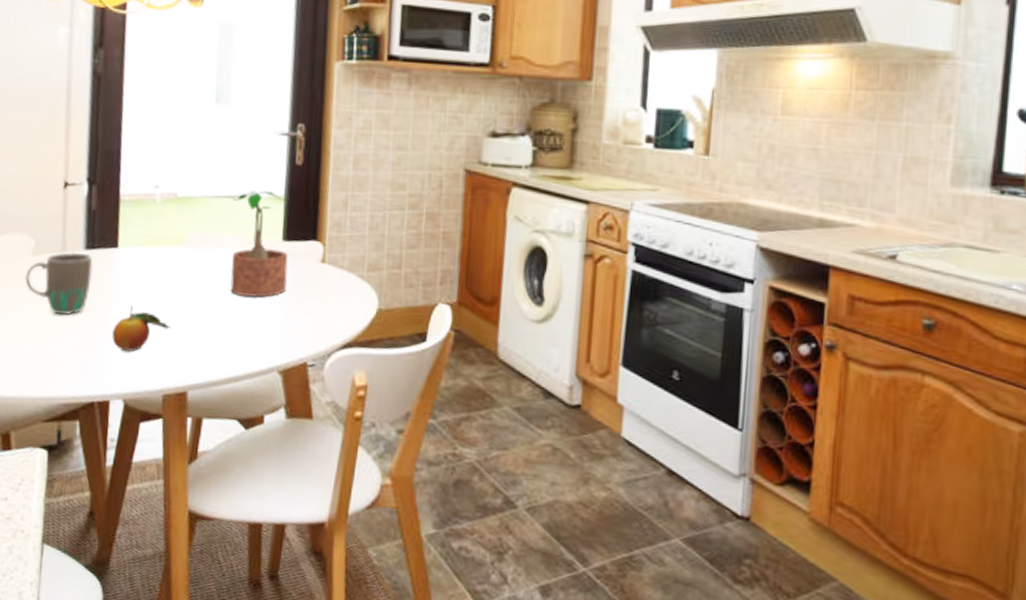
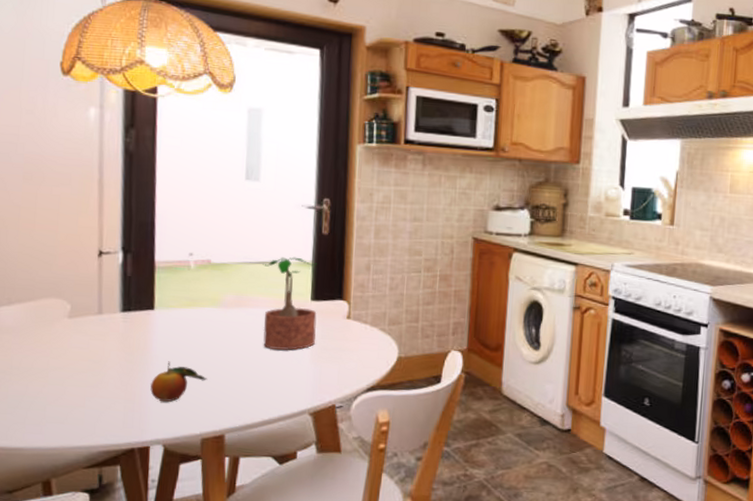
mug: present [25,251,93,316] -> none [61,314,130,372]

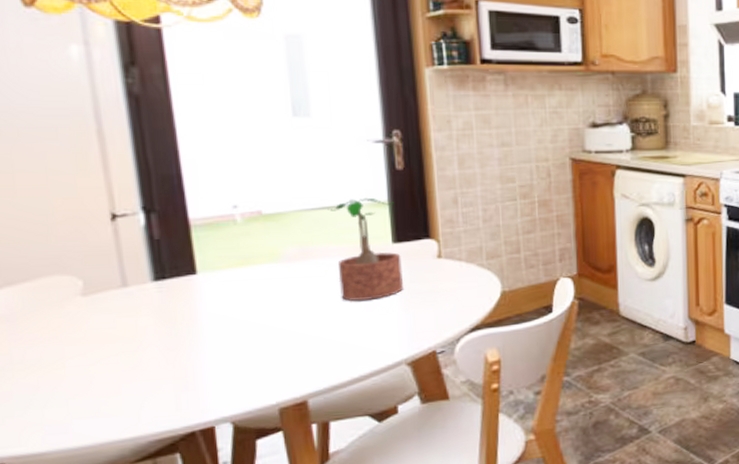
fruit: present [150,361,208,402] -> none [205,329,278,375]

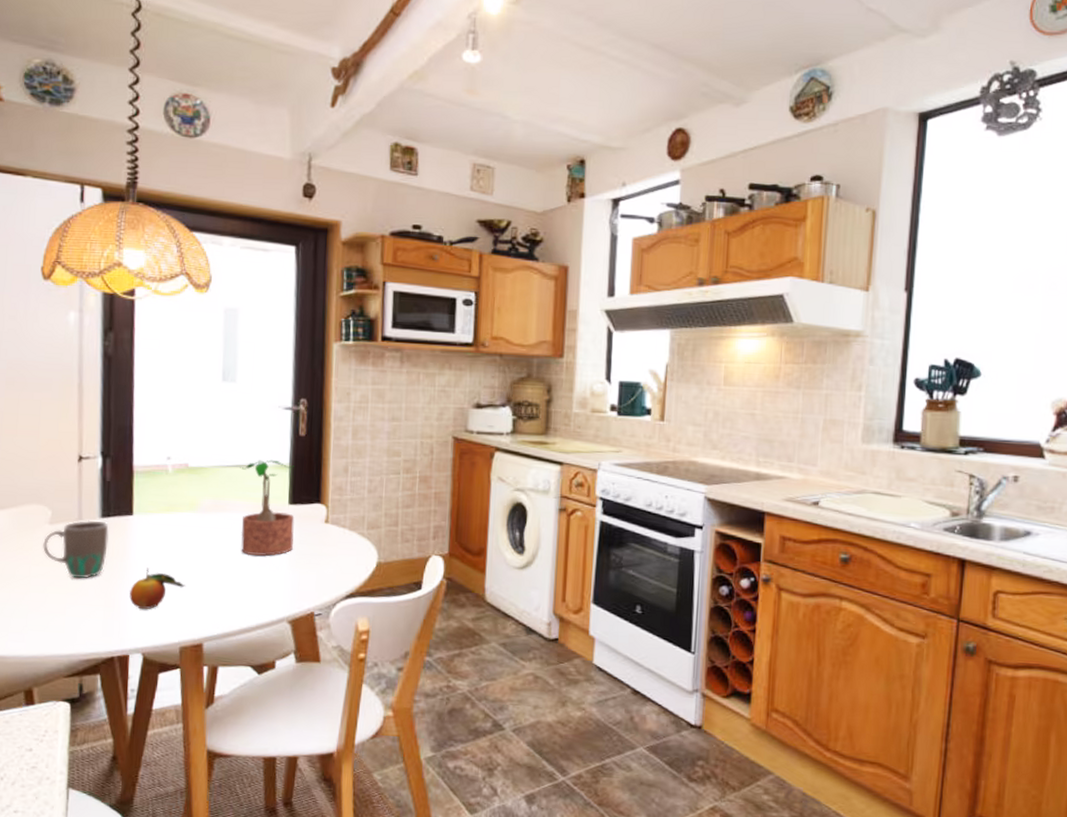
mug: none [77,284,169,353] -> present [43,520,109,579]
fruit: none [205,329,278,375] -> present [129,567,186,609]

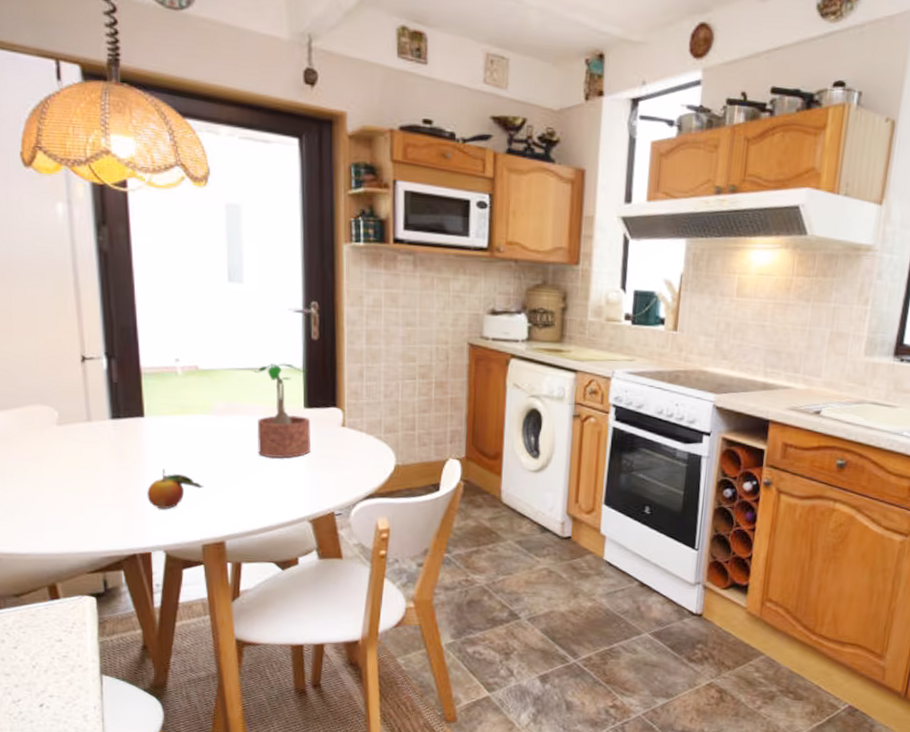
mug: present [43,520,109,579] -> none [52,421,121,480]

